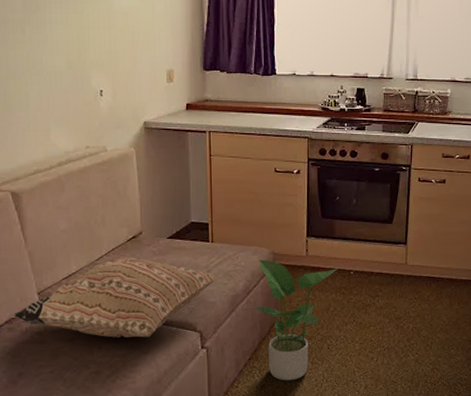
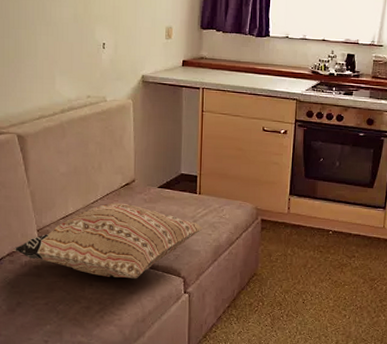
potted plant: present [253,259,339,381] -> none [235,213,318,330]

